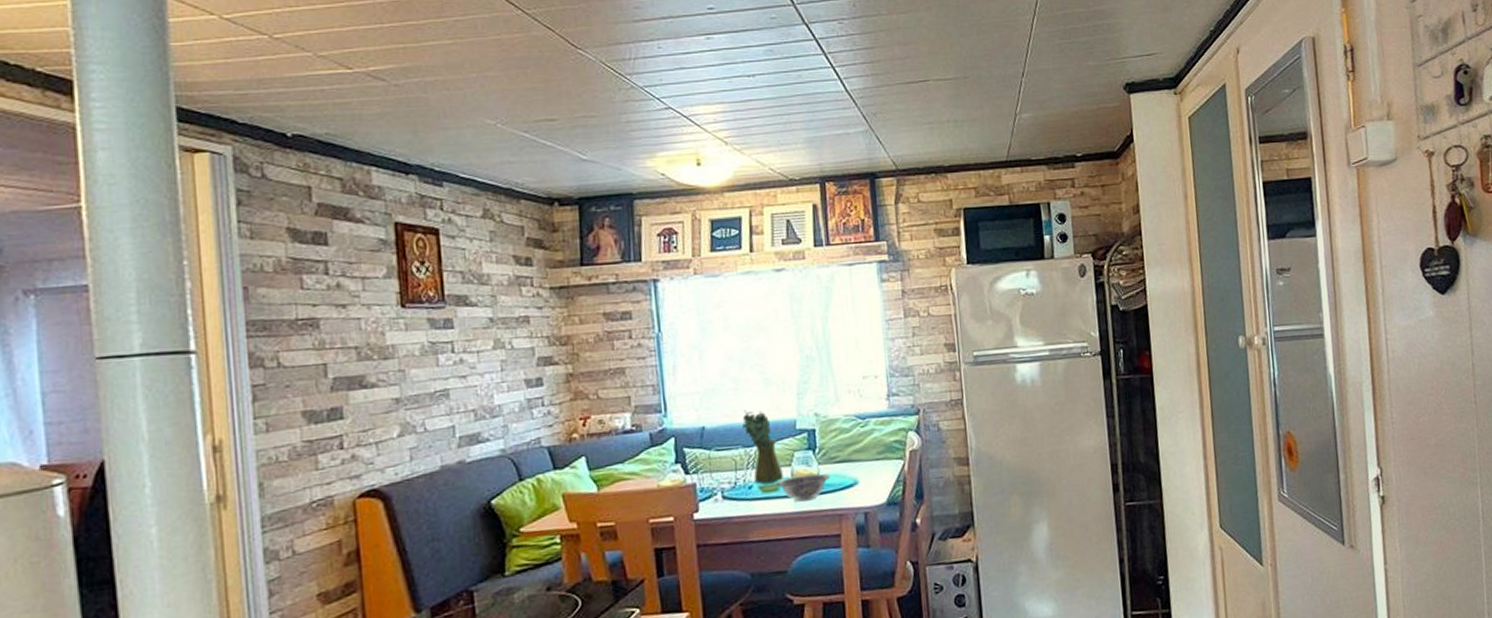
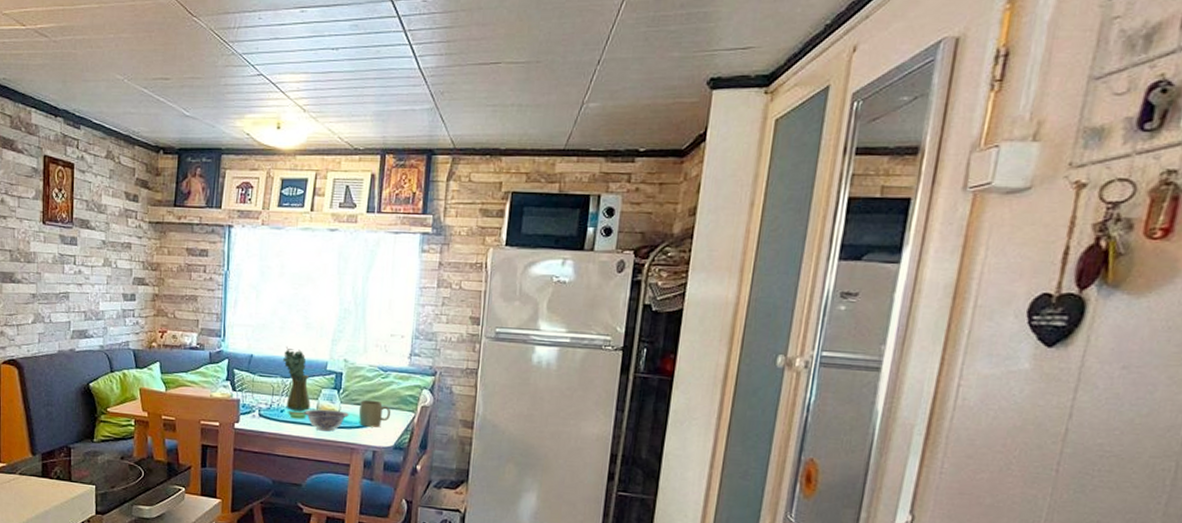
mug: none [840,453,878,487] -> present [358,400,391,427]

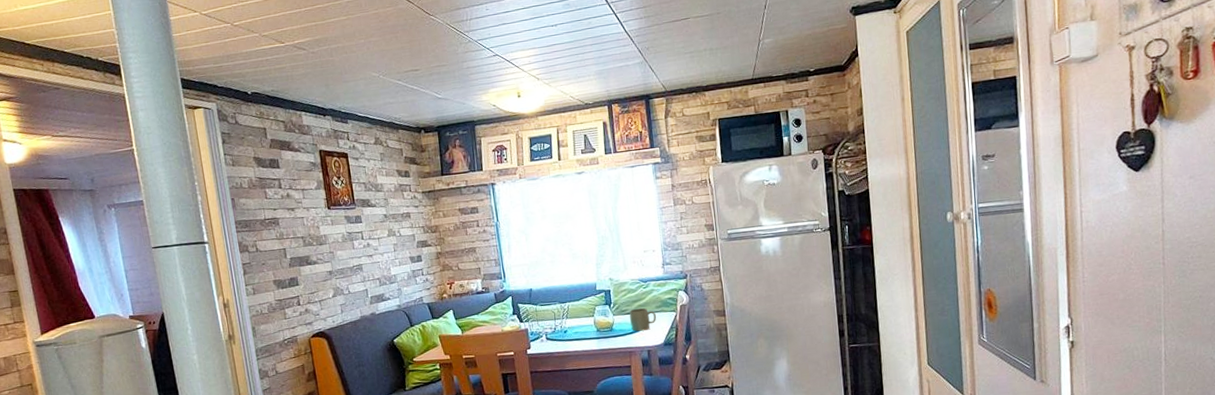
vase: present [282,346,311,420] -> none [557,276,589,337]
bowl: present [303,409,349,433] -> none [584,322,622,343]

